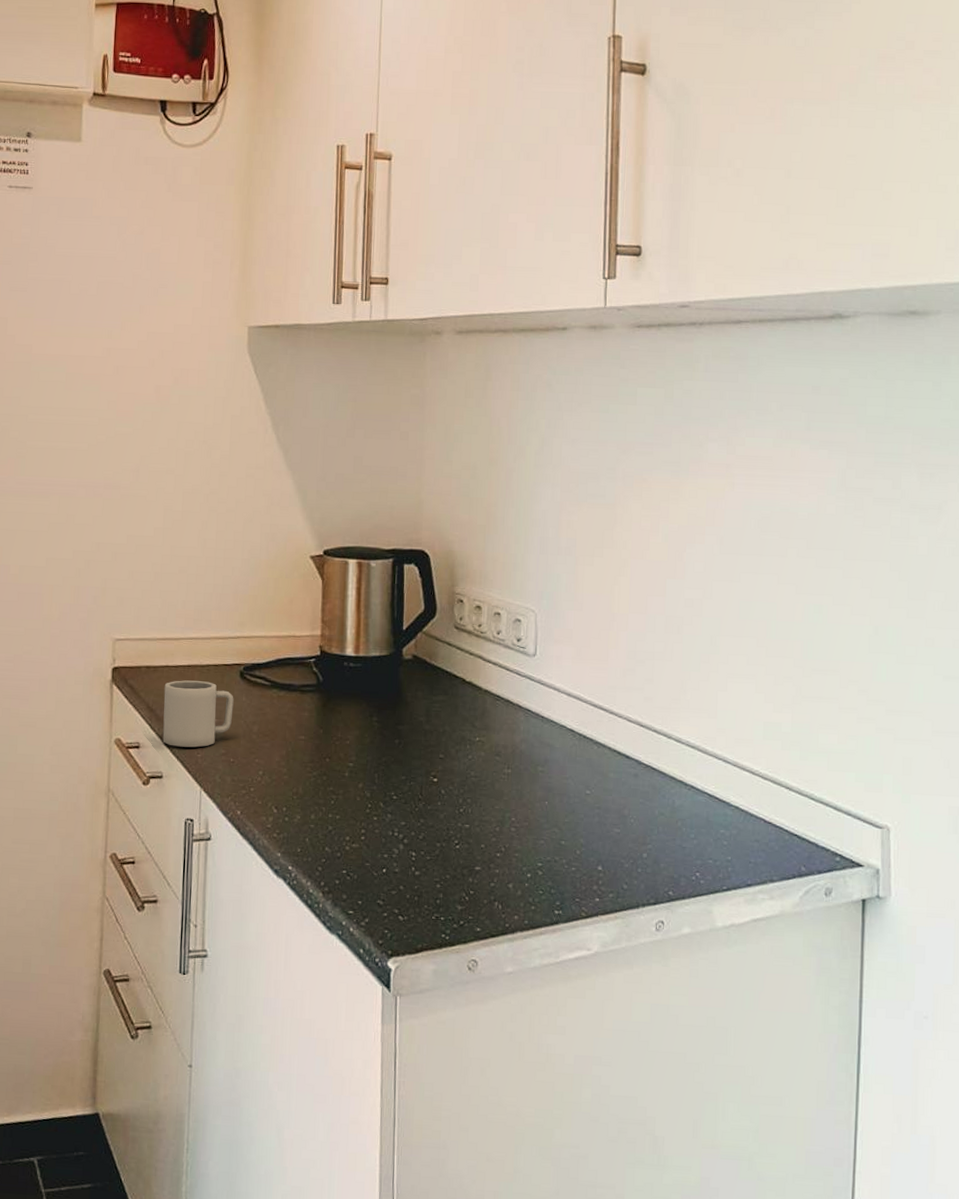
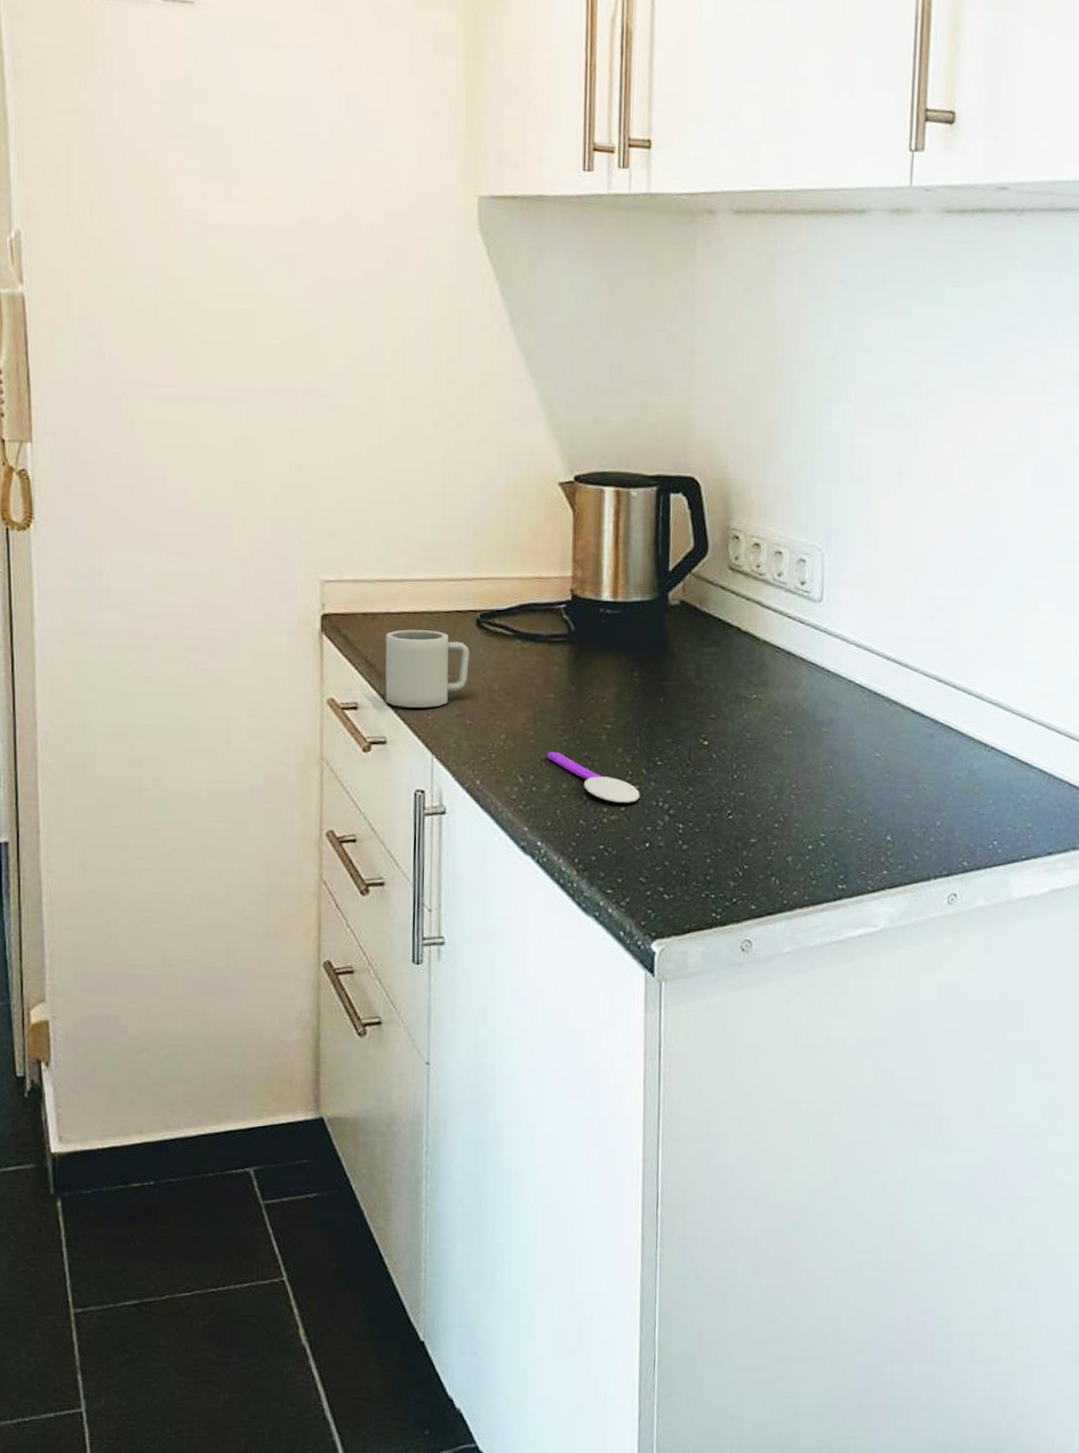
spoon: none [298,787,378,833] -> present [547,752,640,803]

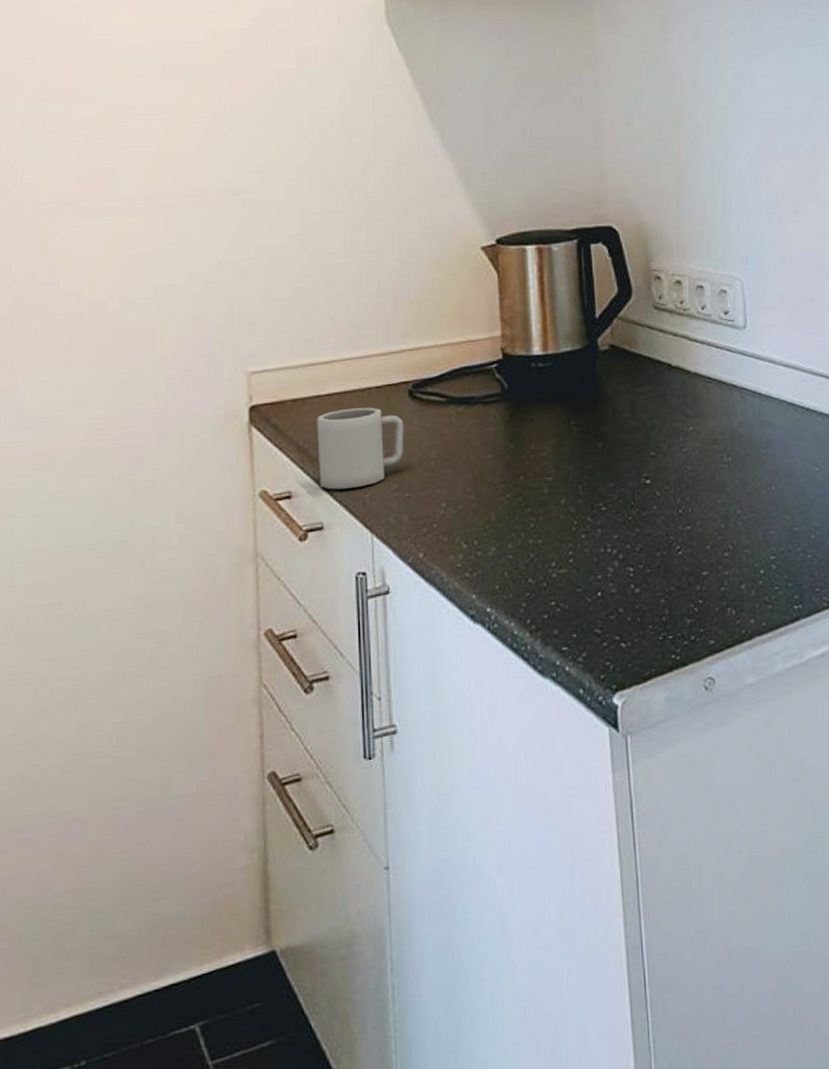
spoon: present [547,752,640,803] -> none [490,512,588,556]

